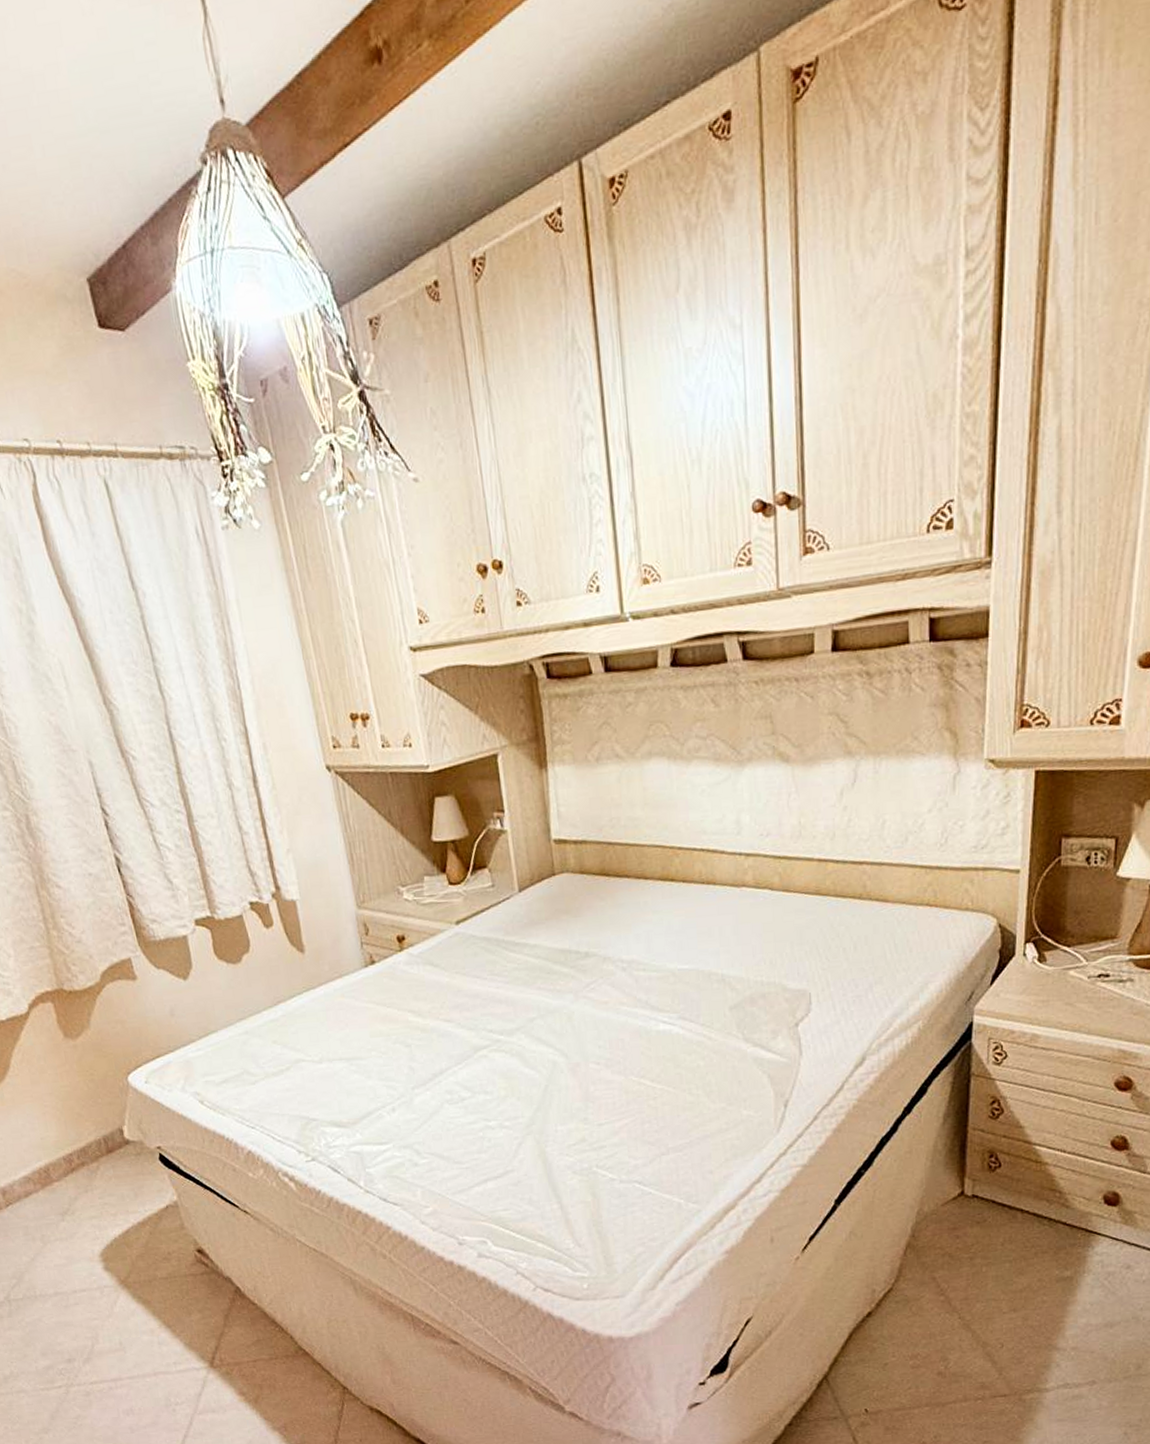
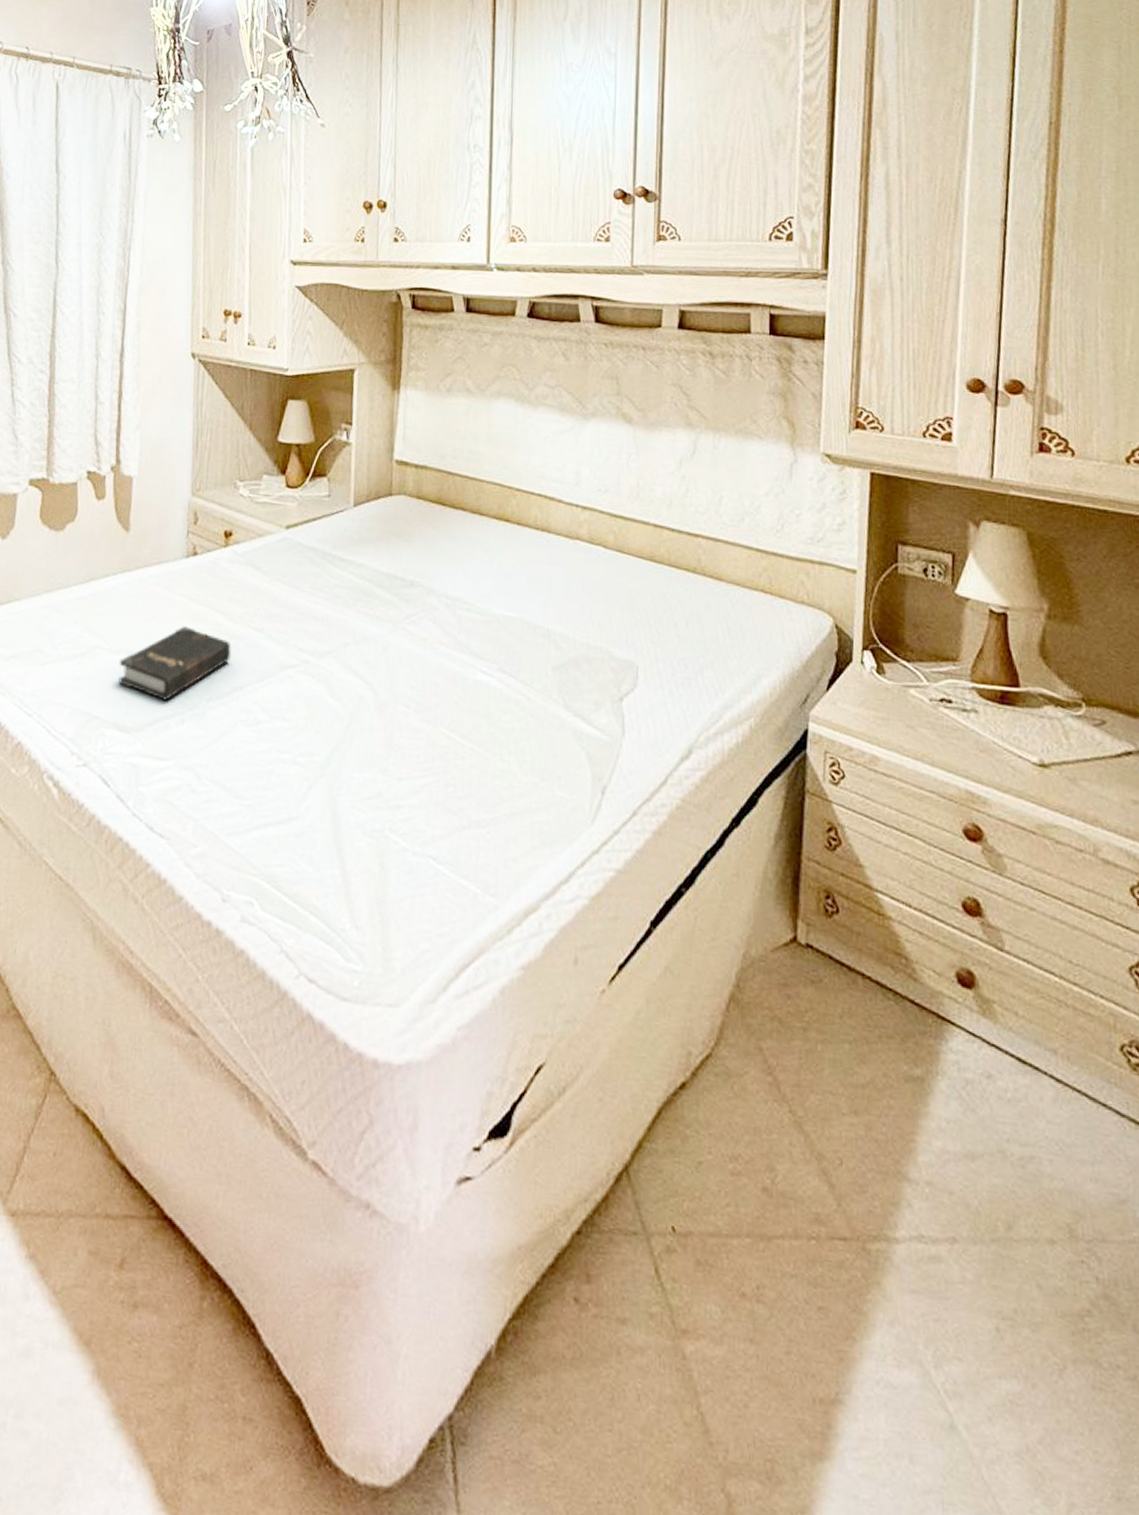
hardback book: none [323,1028,426,1095] -> present [118,626,232,701]

